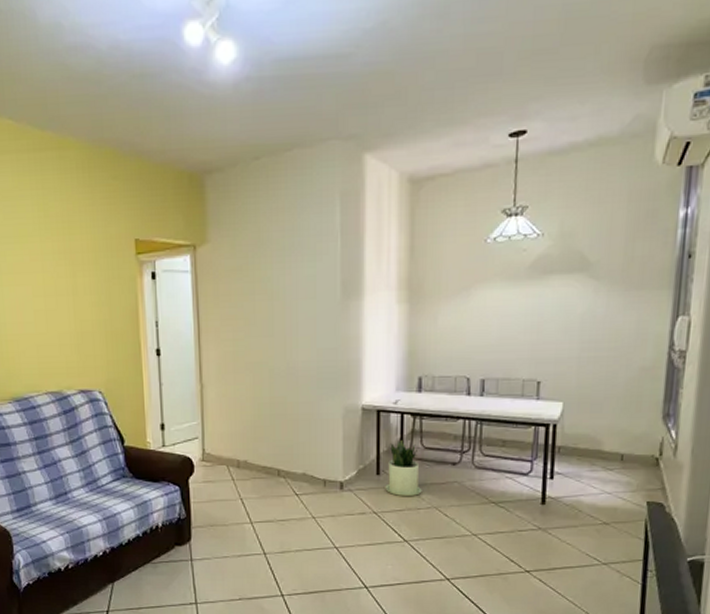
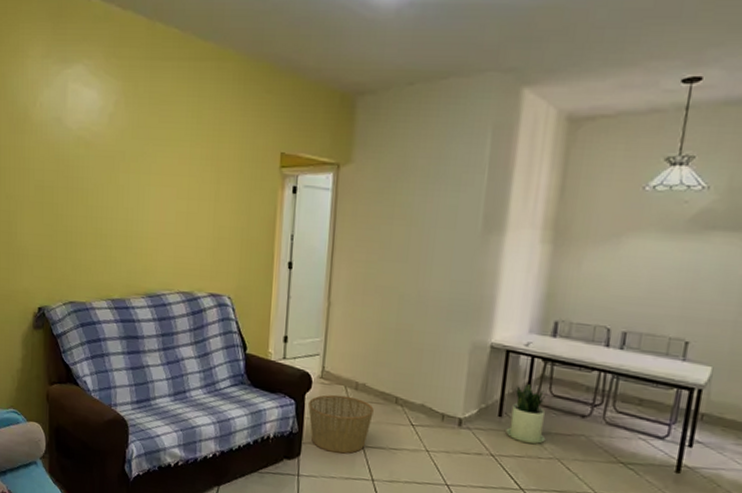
basket: none [193,475,258,532] -> present [308,394,374,454]

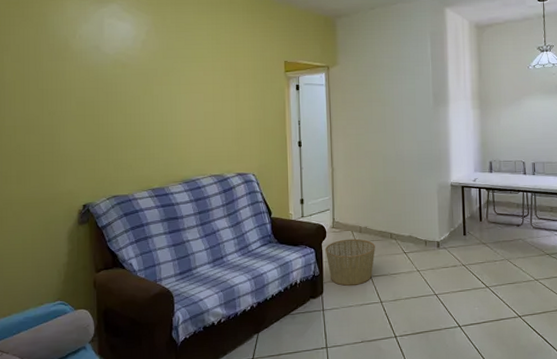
planter: present [505,384,547,445] -> none [470,208,497,252]

